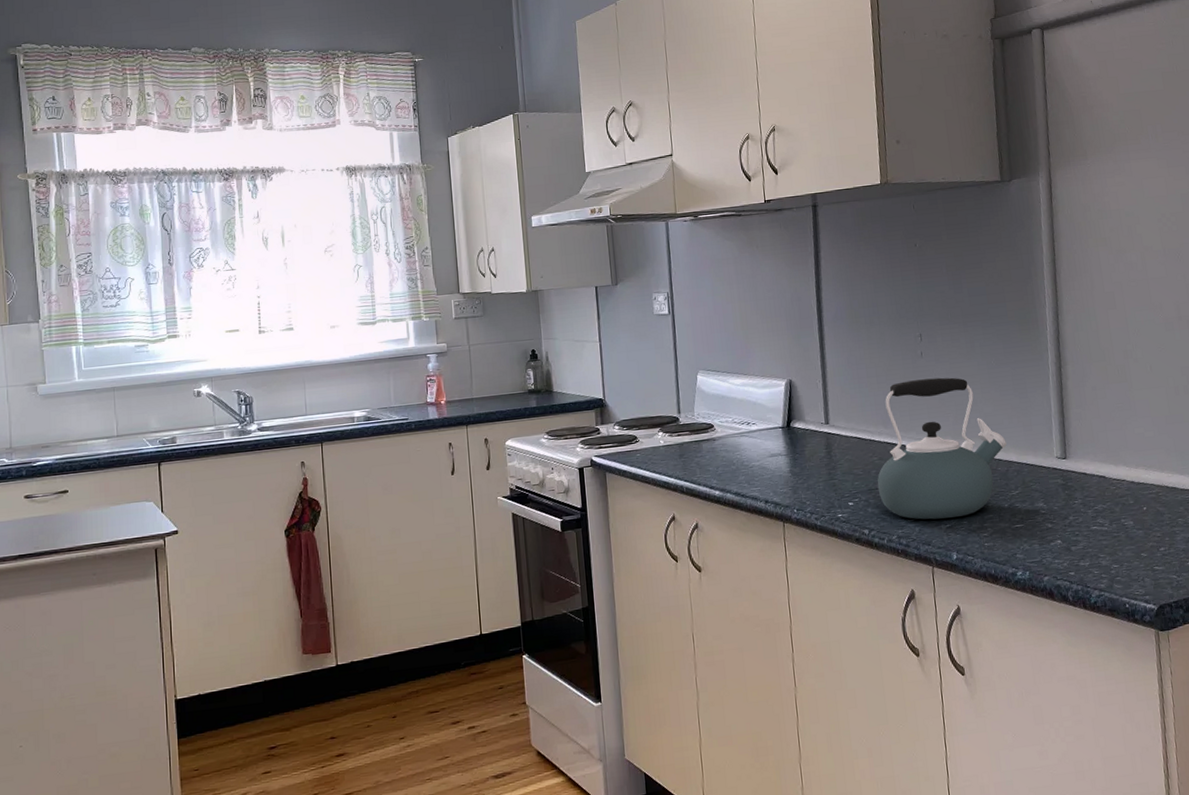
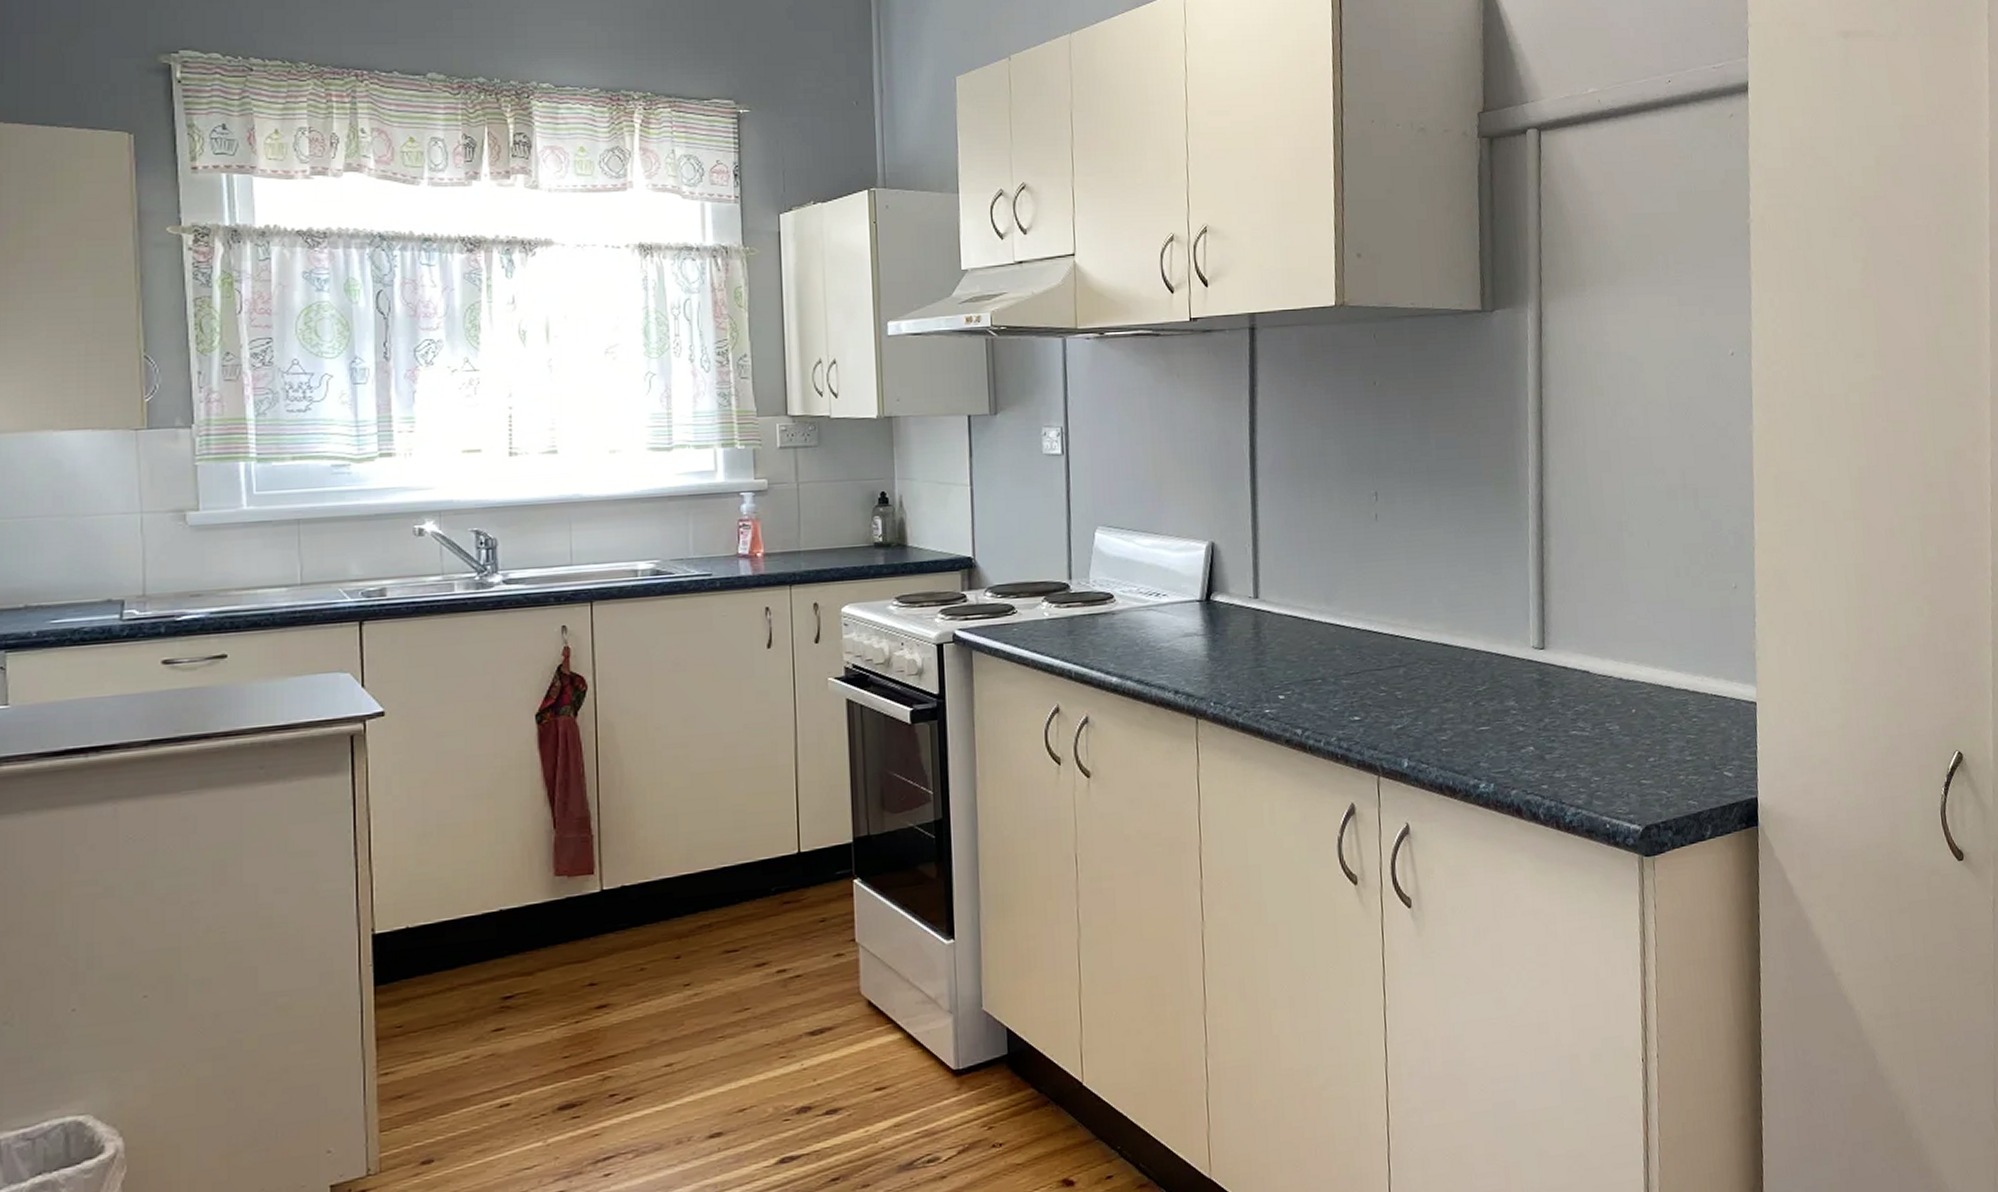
kettle: present [877,377,1007,520] -> none [1315,546,1474,719]

